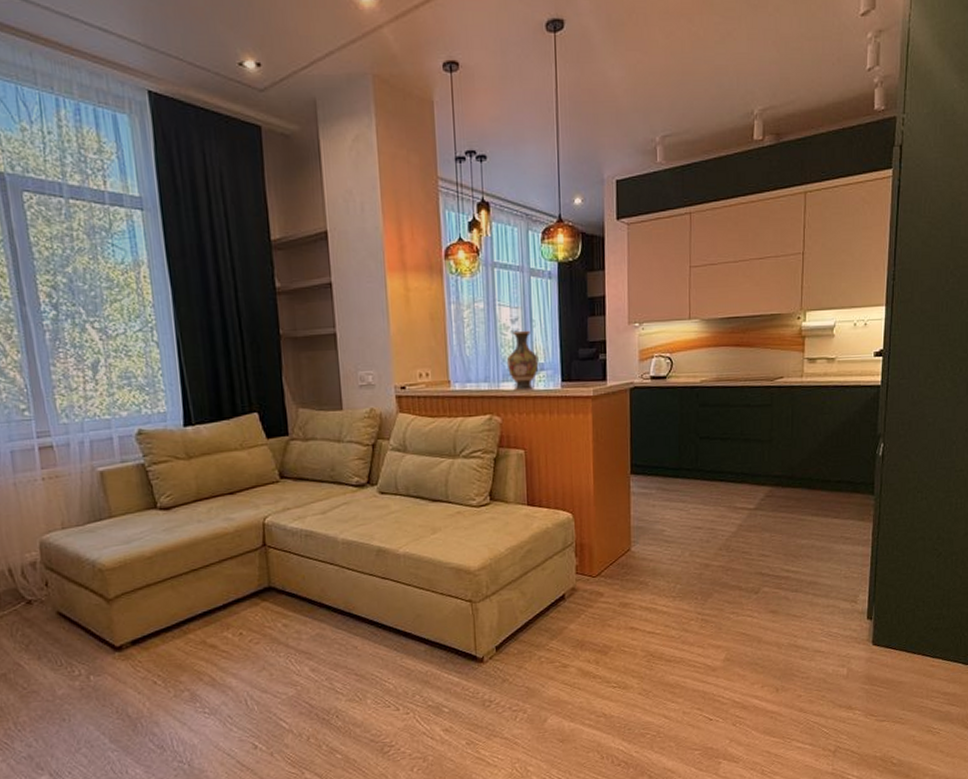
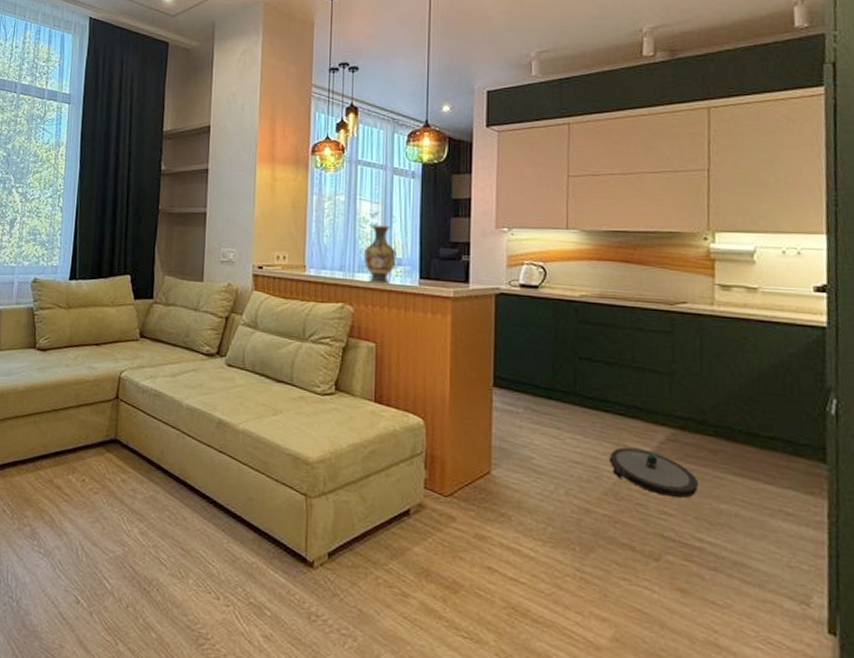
robot vacuum: none [722,507,788,542] -> present [608,447,699,498]

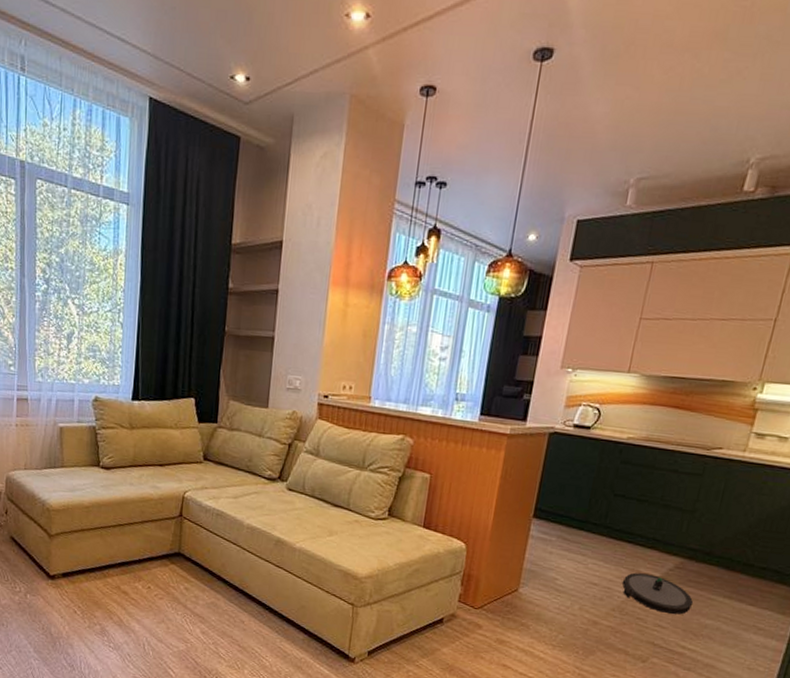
vase: present [363,224,397,284] -> none [428,358,462,419]

